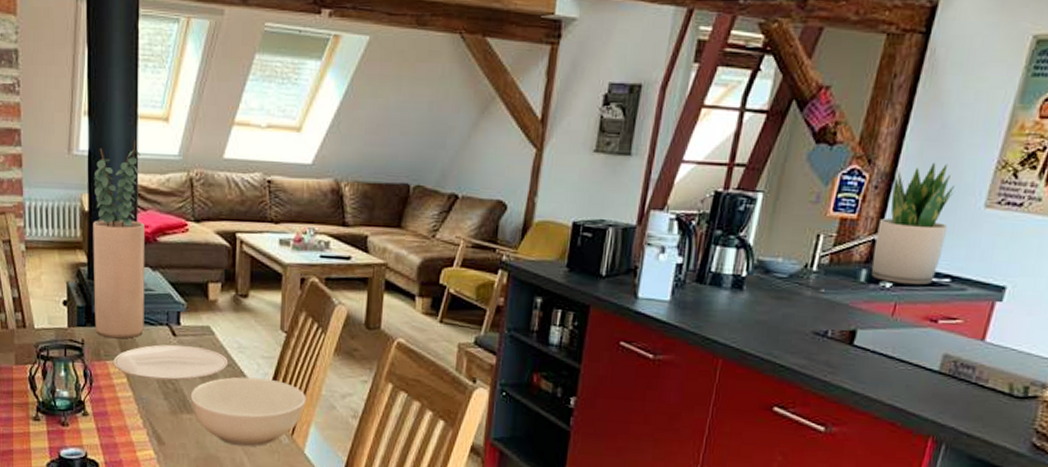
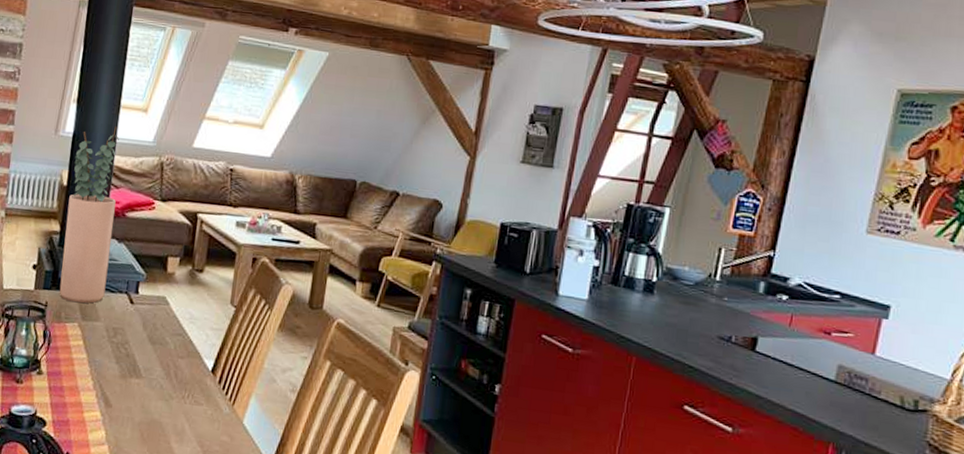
plate: present [114,344,229,381] -> none [72,311,180,346]
bowl: present [190,377,307,447] -> none [140,346,250,415]
planter: present [871,162,954,285] -> none [769,190,838,300]

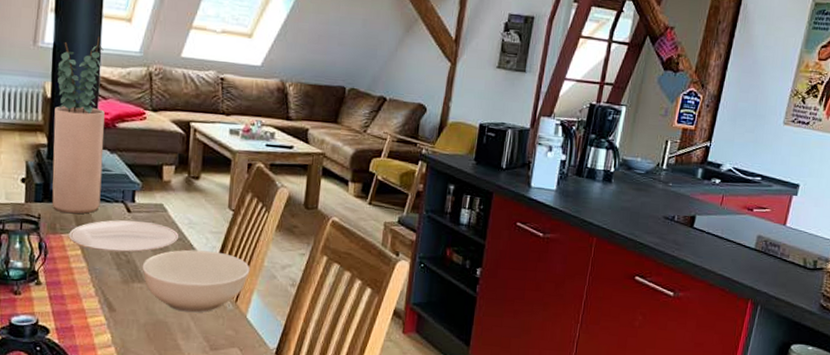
plate: none [72,311,180,346] -> present [69,220,179,253]
bowl: none [140,346,250,415] -> present [142,249,250,313]

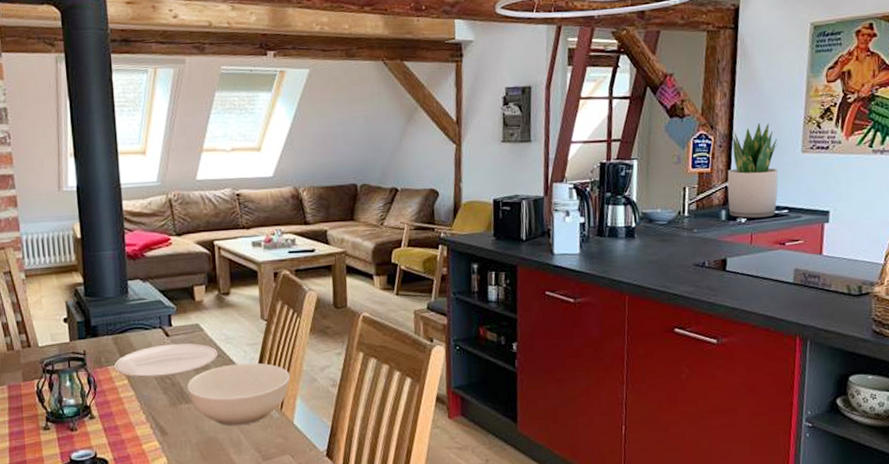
vase: present [51,36,105,215] -> none [83,173,140,346]
planter: none [706,88,762,182] -> present [727,122,779,218]

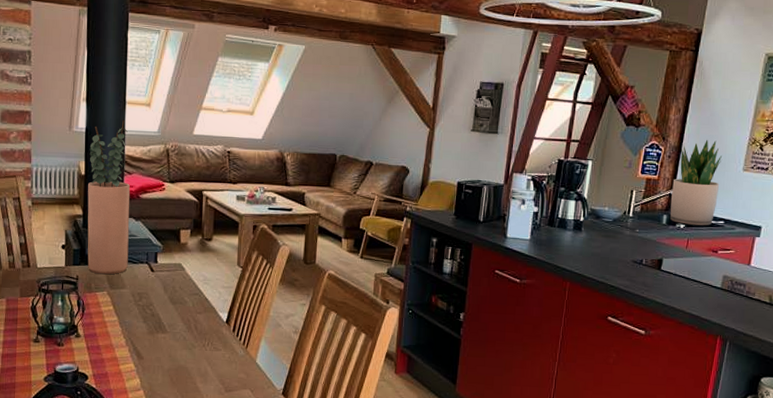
vase: none [83,173,140,346] -> present [87,120,130,275]
plate: present [114,343,218,378] -> none [102,278,196,307]
bowl: present [187,363,290,426] -> none [165,303,258,359]

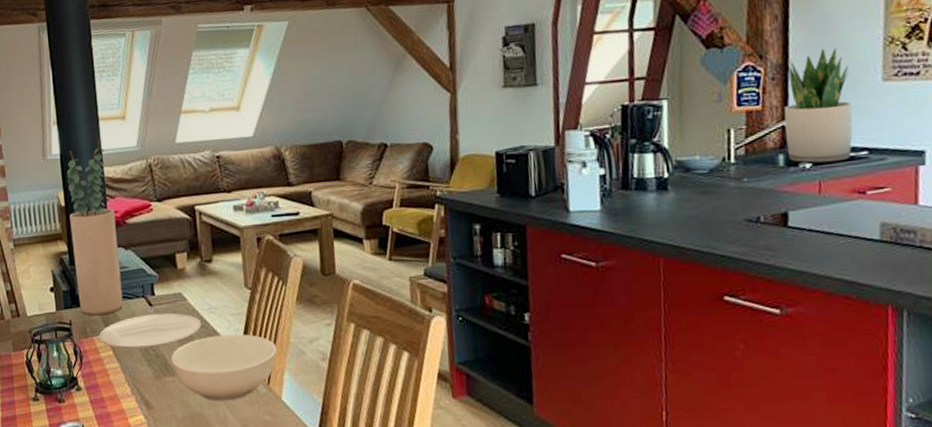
plate: none [102,278,196,307] -> present [99,312,202,349]
bowl: none [165,303,258,359] -> present [171,334,277,401]

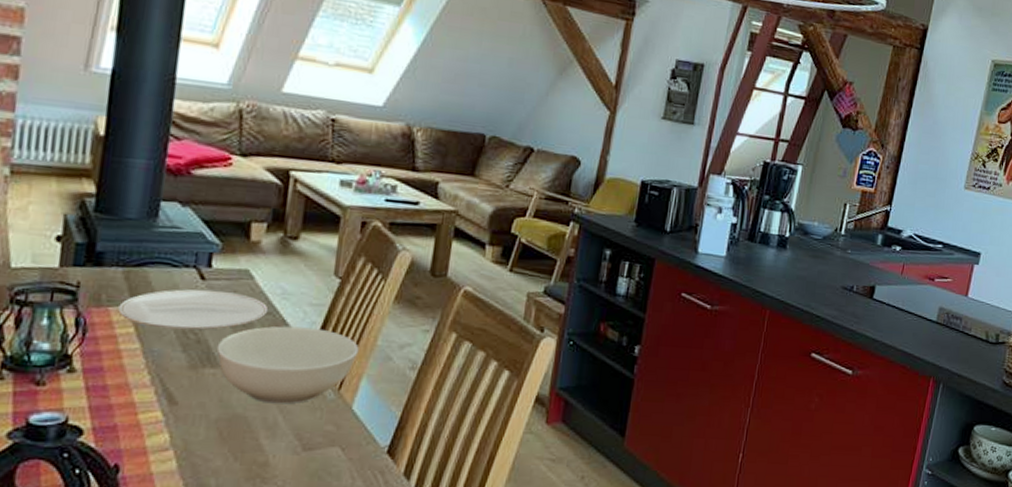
vase: present [66,139,123,316] -> none [97,63,180,282]
planter: present [783,48,853,163] -> none [886,150,943,249]

